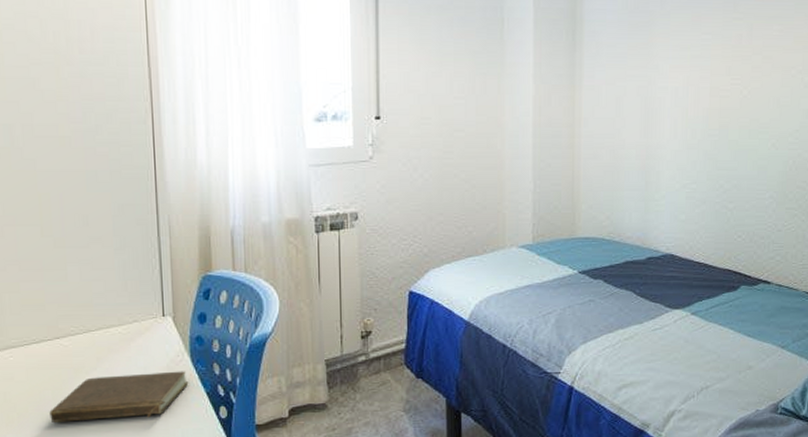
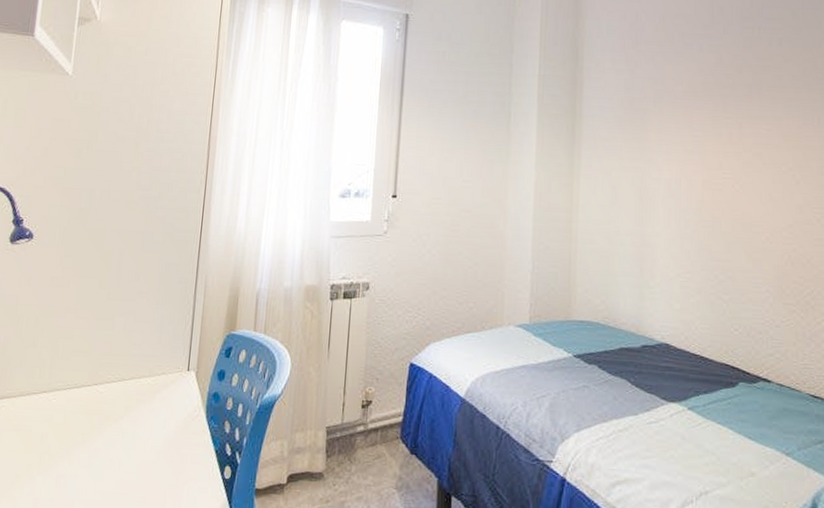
book: present [49,371,189,422] -> none [76,425,201,472]

